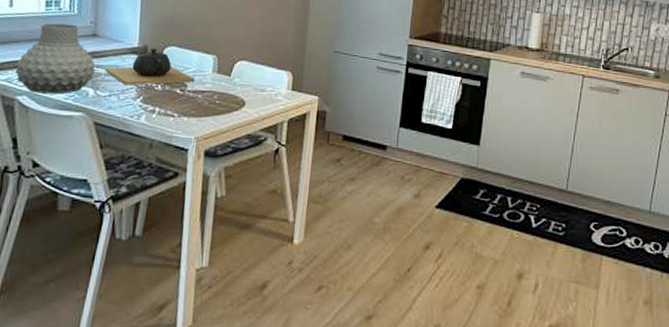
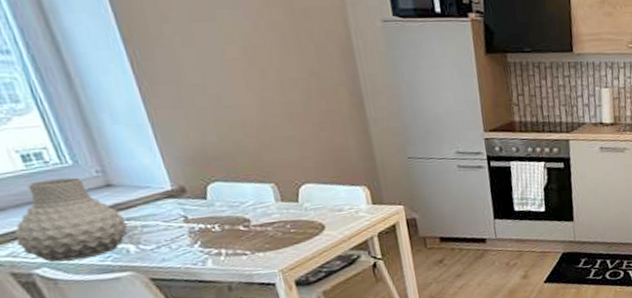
teapot: present [104,48,196,86] -> none [139,188,259,234]

